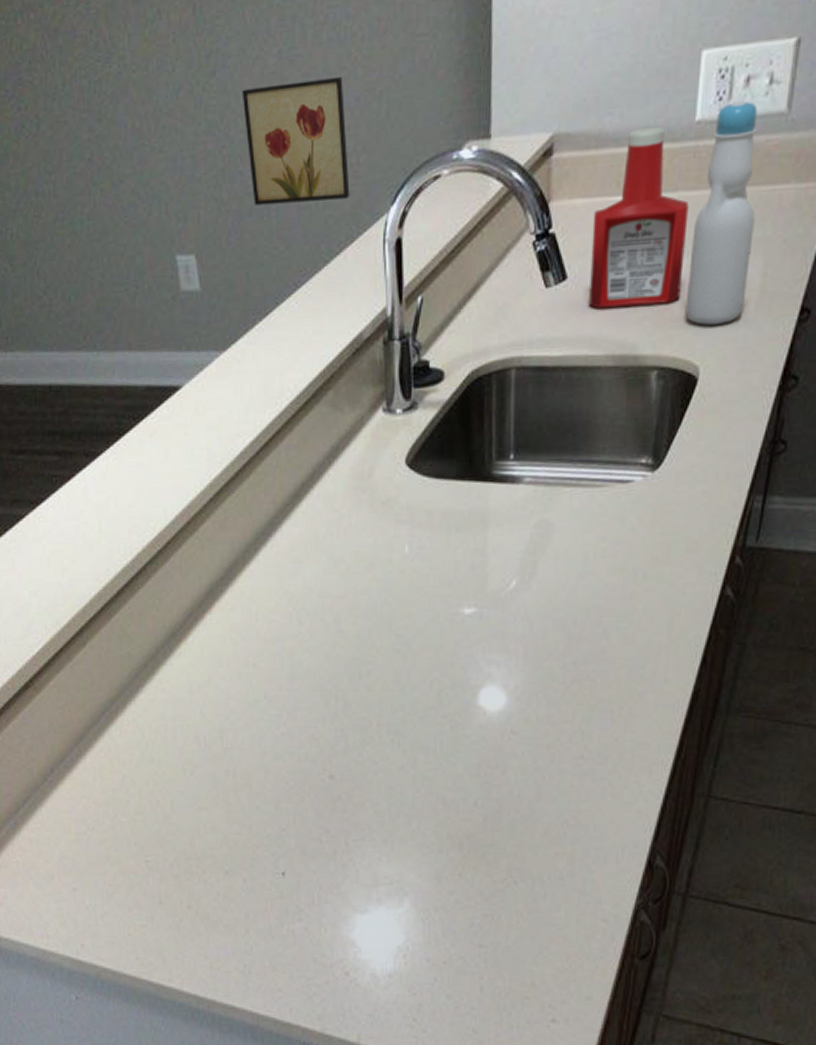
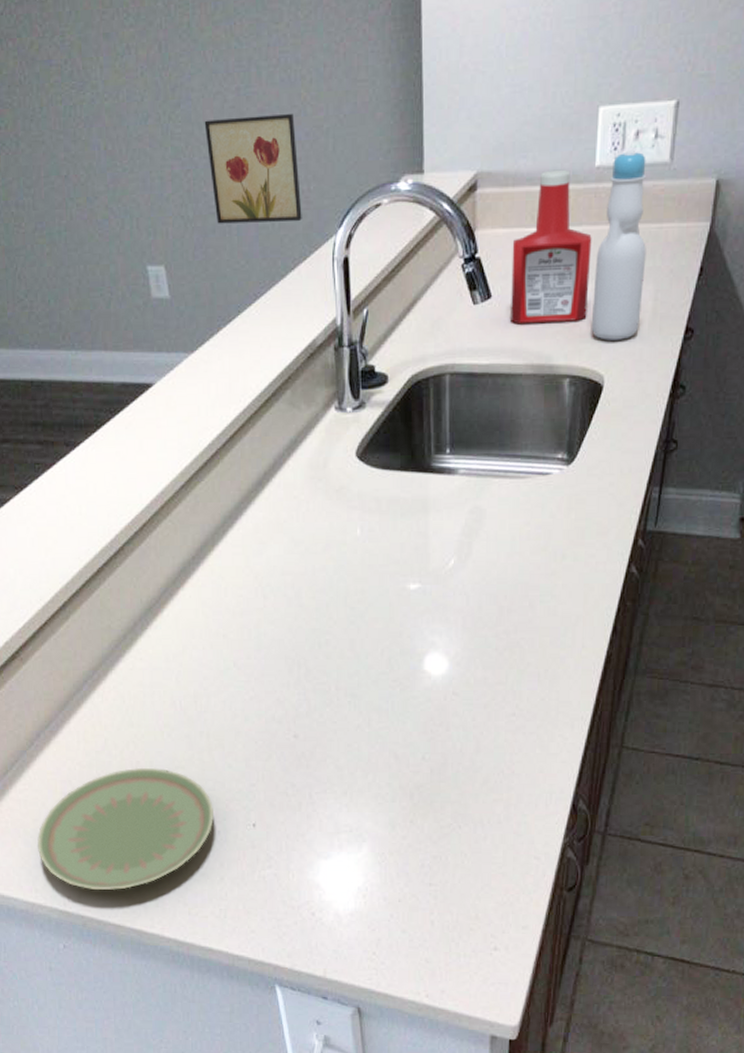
plate: none [50,807,240,939] -> present [37,767,215,891]

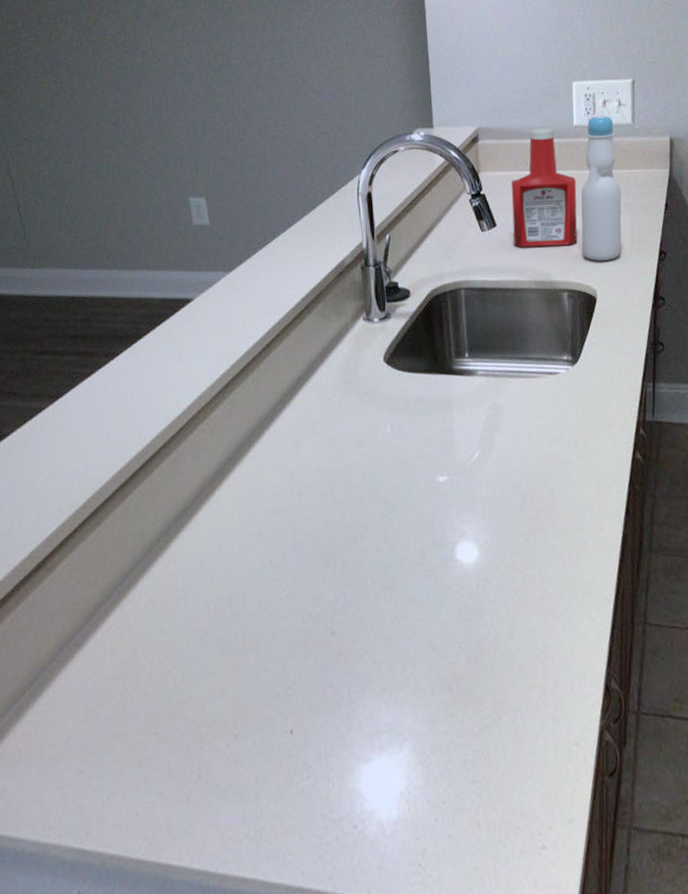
plate: present [37,767,215,891] -> none [54,676,250,822]
wall art: present [204,113,302,224] -> none [243,78,330,164]

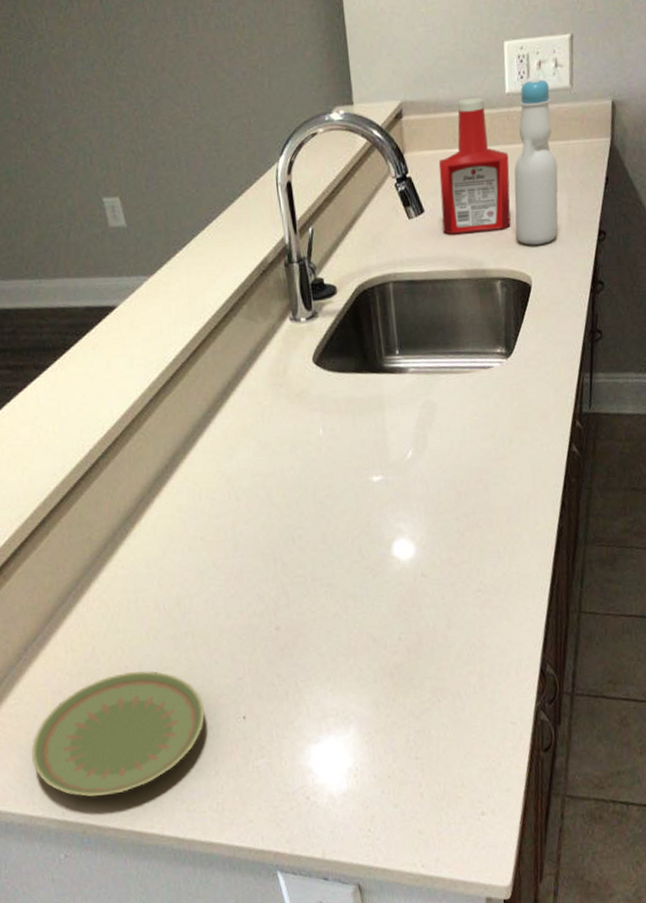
plate: none [54,676,250,822] -> present [31,670,206,797]

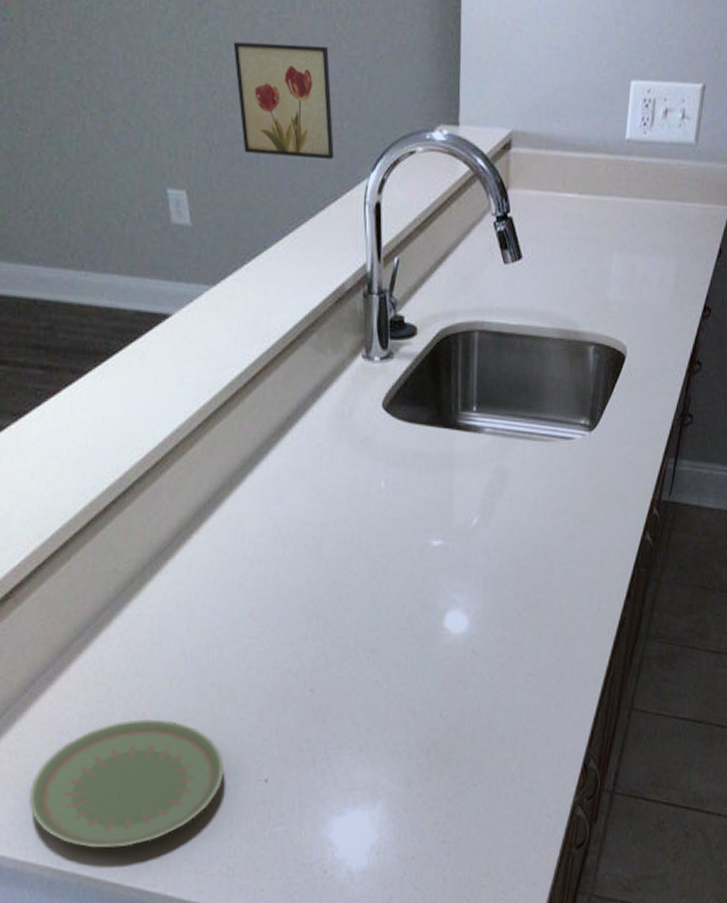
wall art: none [147,55,246,157] -> present [233,41,334,159]
ketchup bottle: present [438,96,511,235] -> none [540,137,620,290]
bottle: present [514,77,558,245] -> none [616,126,673,313]

